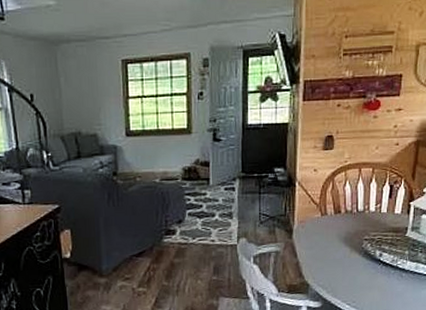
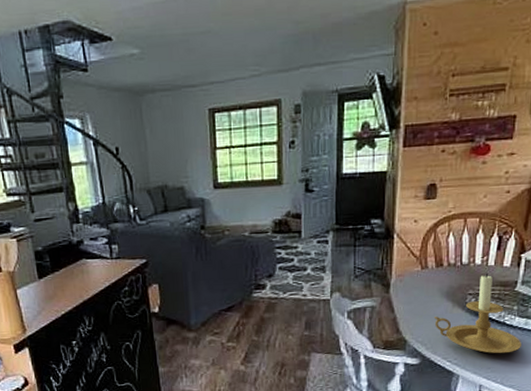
candle holder: none [333,219,413,297] -> present [433,273,522,354]

